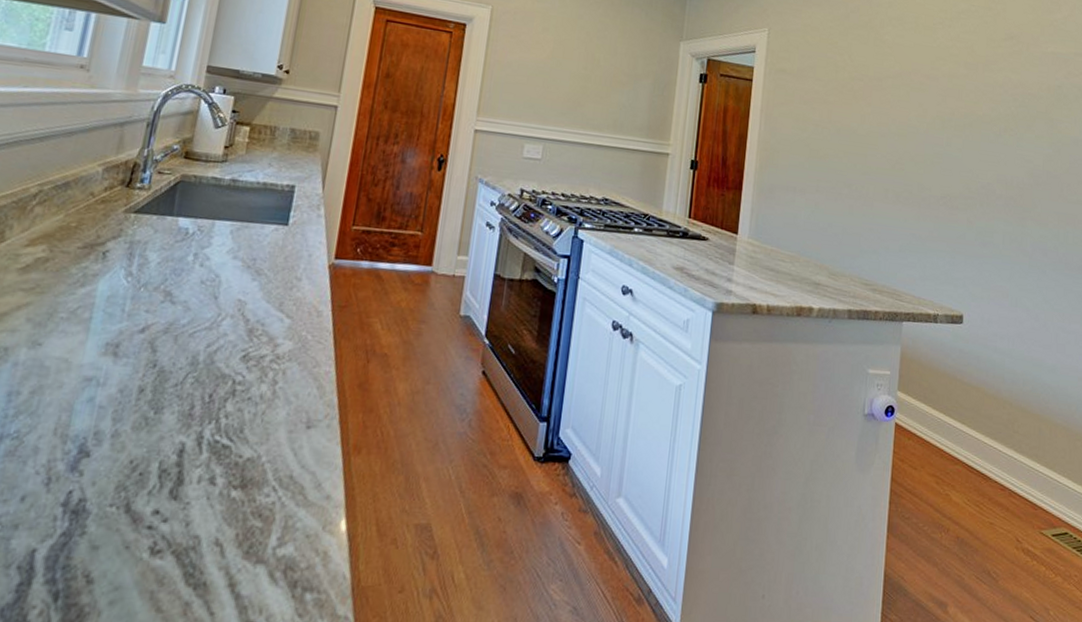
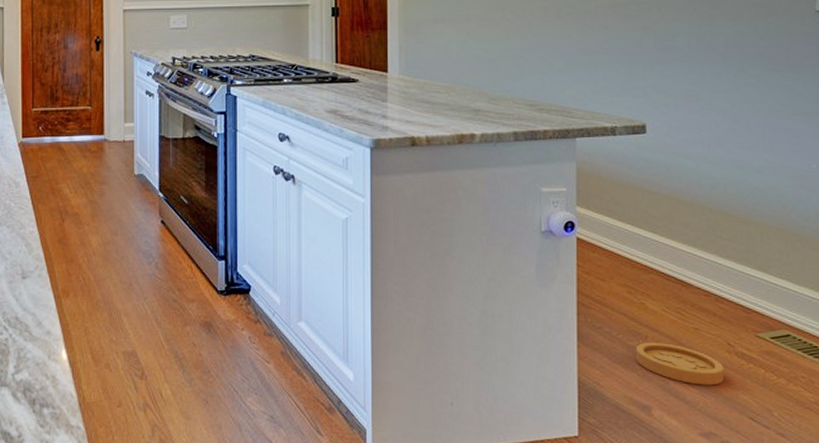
pet bowl: none [937,535,1013,583] -> present [635,343,725,386]

